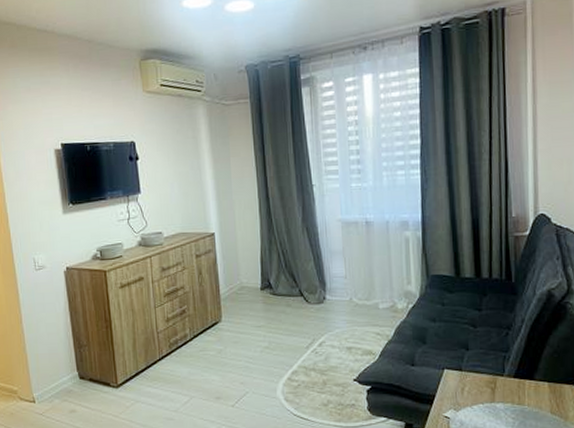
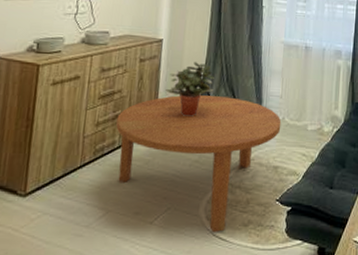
coffee table: none [184,282,350,413] -> present [116,95,282,233]
potted plant: none [226,251,274,306] -> present [165,62,216,117]

